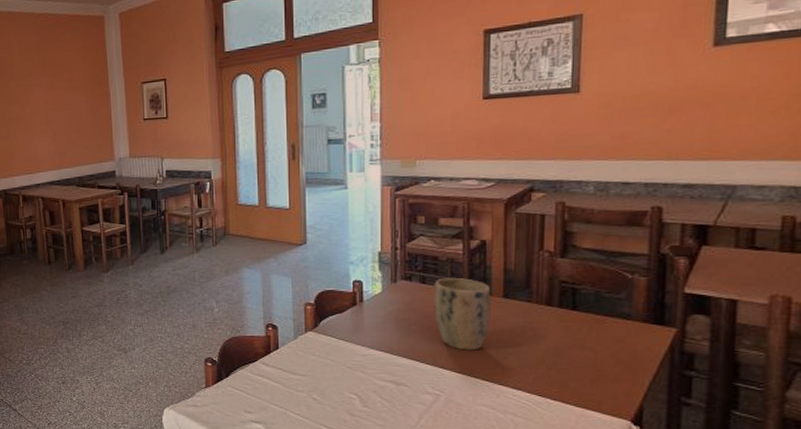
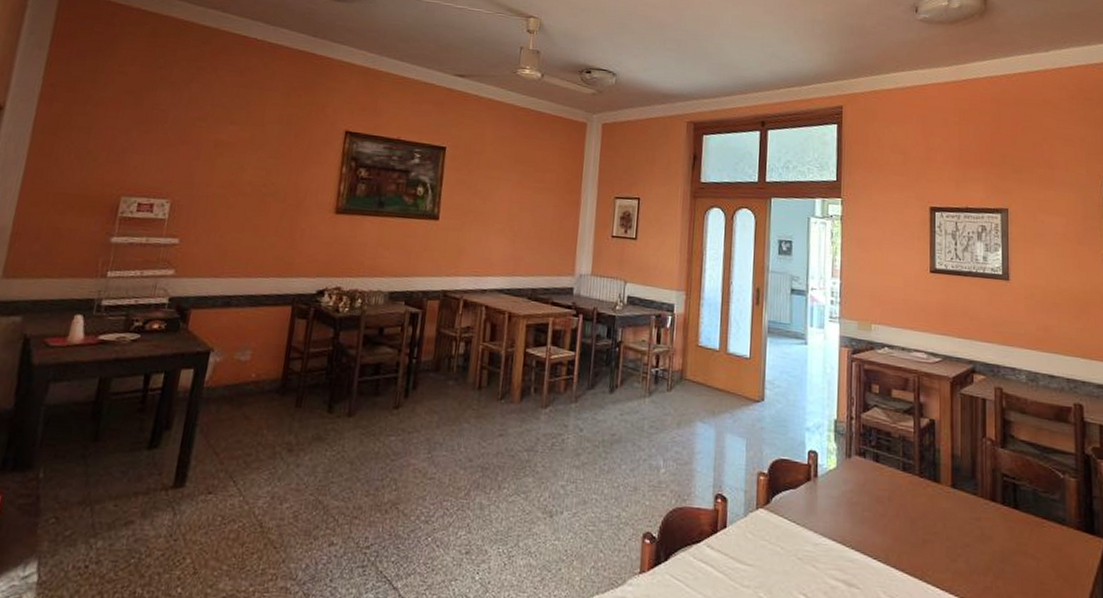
plant pot: present [434,278,491,350] -> none [886,458,940,548]

